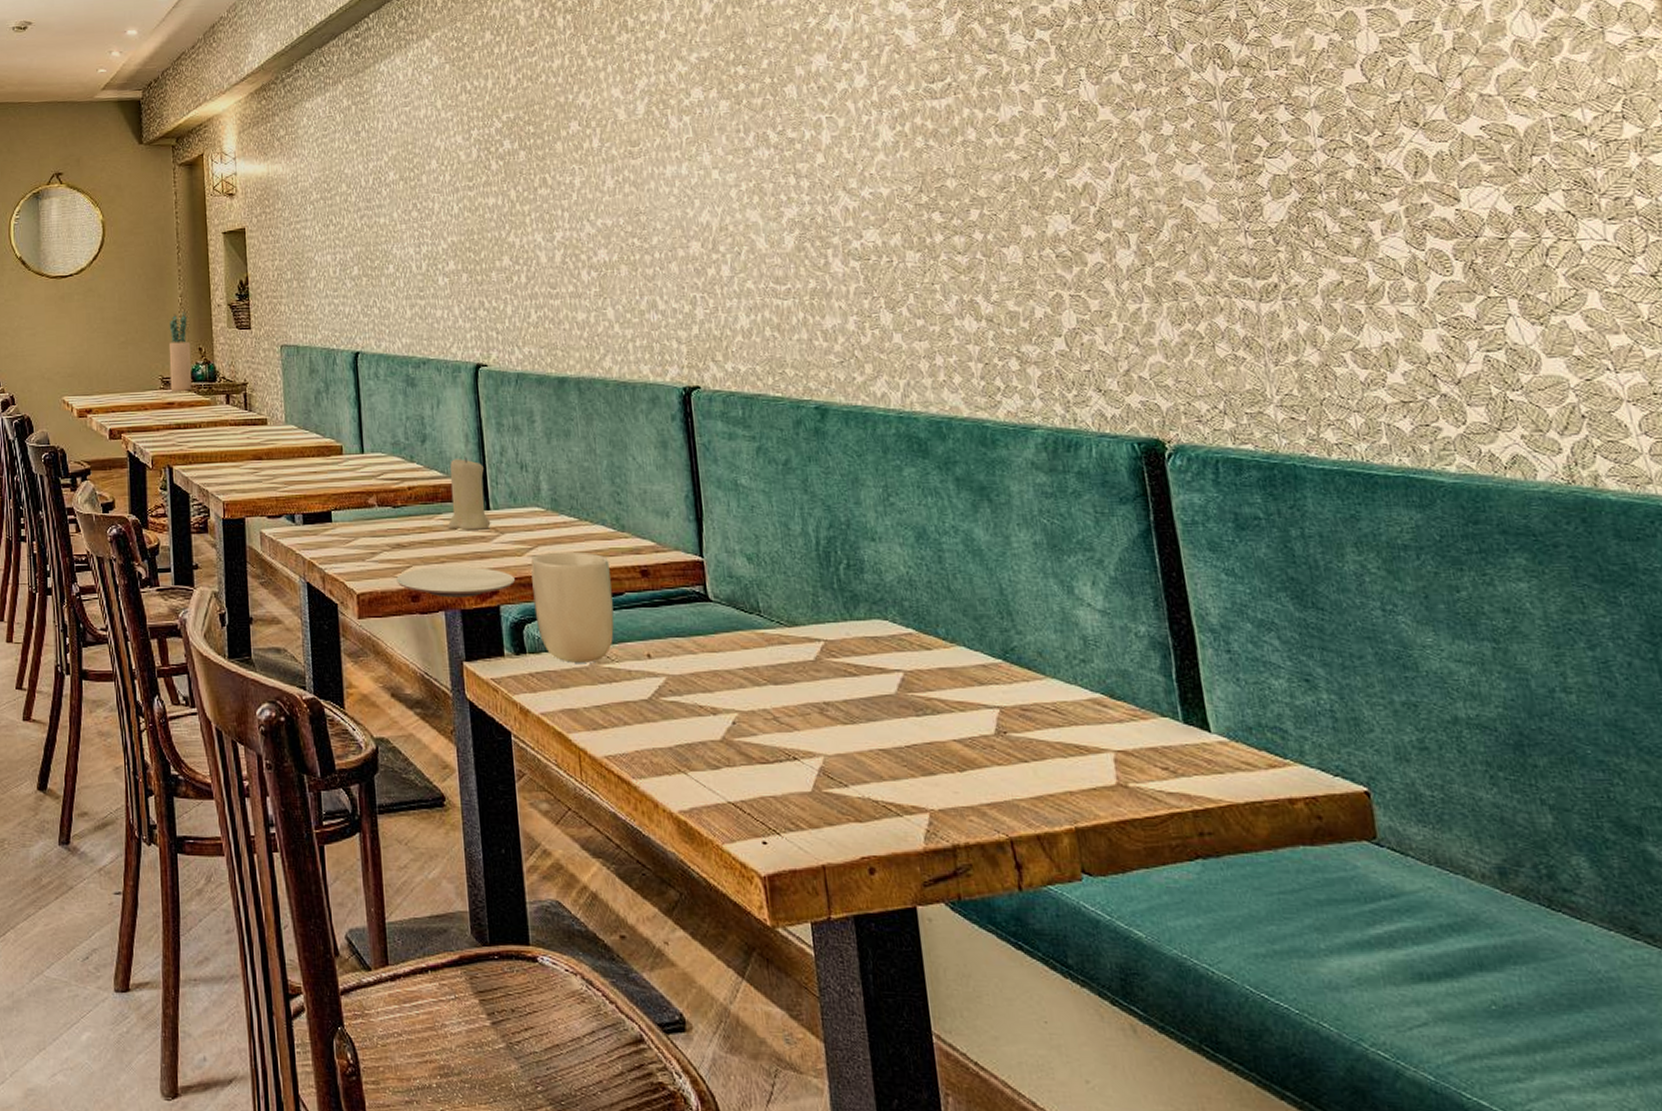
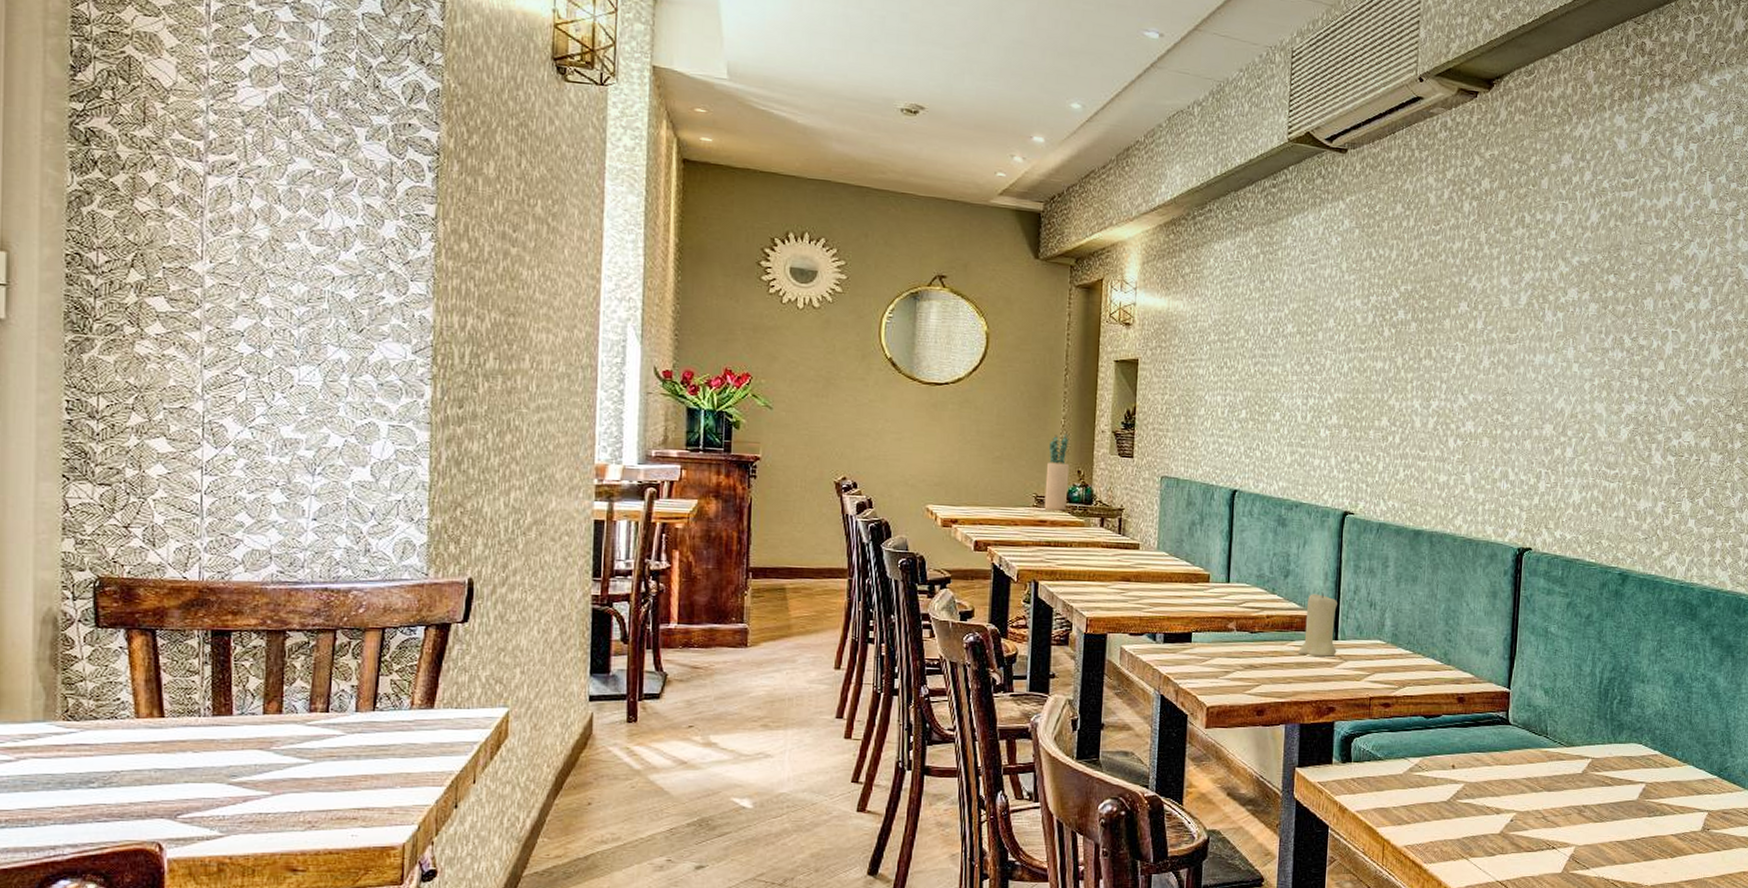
plate: present [396,566,516,598] -> none [1245,686,1352,714]
cup: present [530,551,615,663] -> none [1364,678,1433,771]

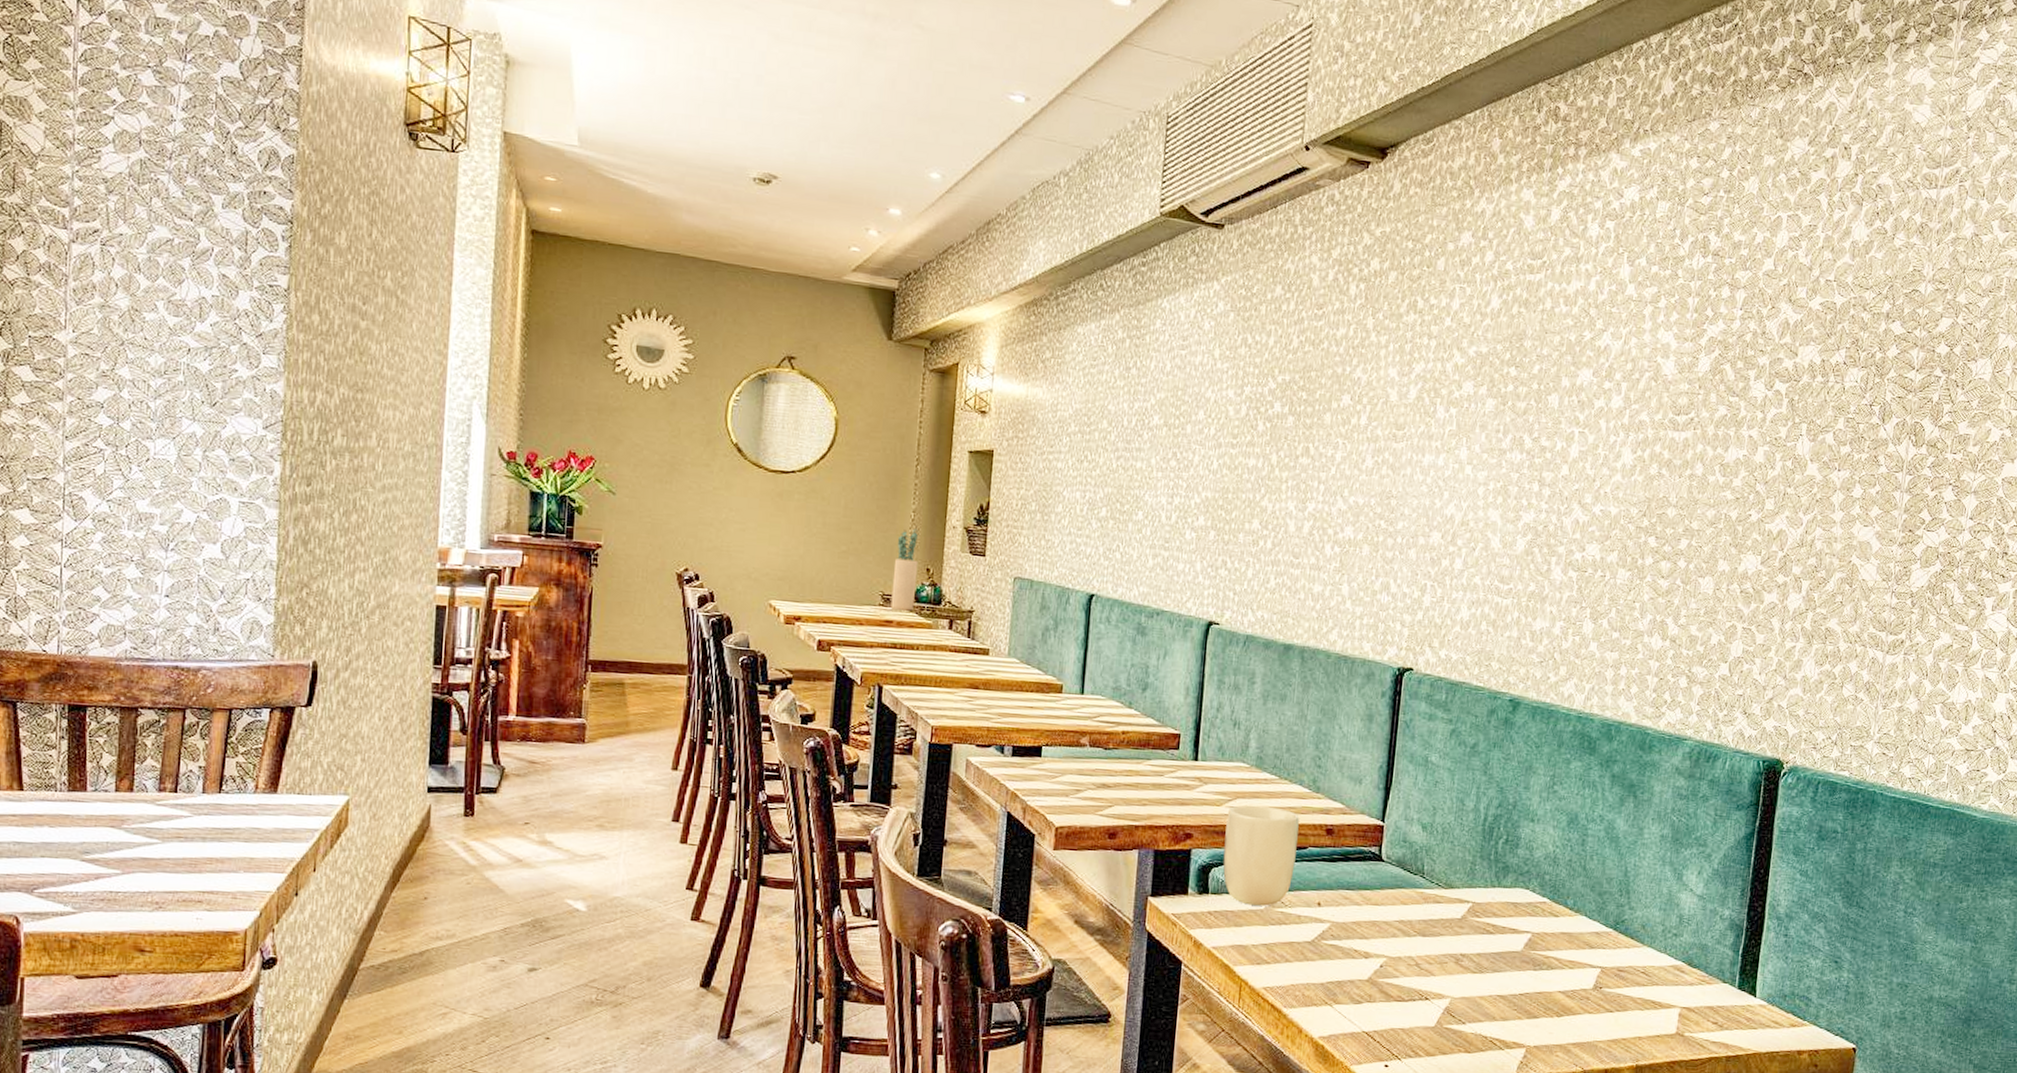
candle: present [1298,592,1337,656] -> none [1155,708,1199,778]
cup: none [1364,678,1433,771] -> present [1223,805,1299,906]

